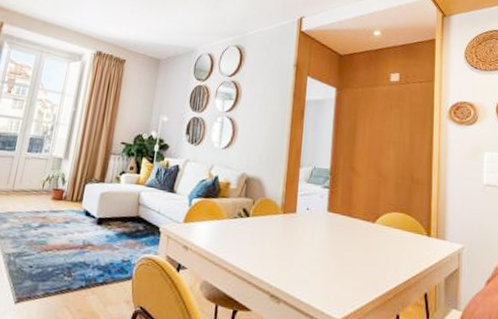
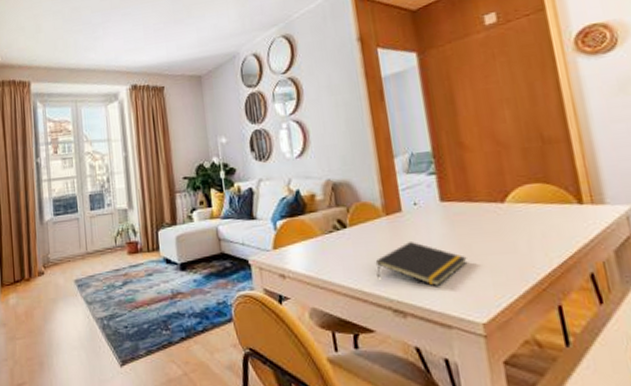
notepad: none [264,239,338,282] -> present [375,242,467,287]

